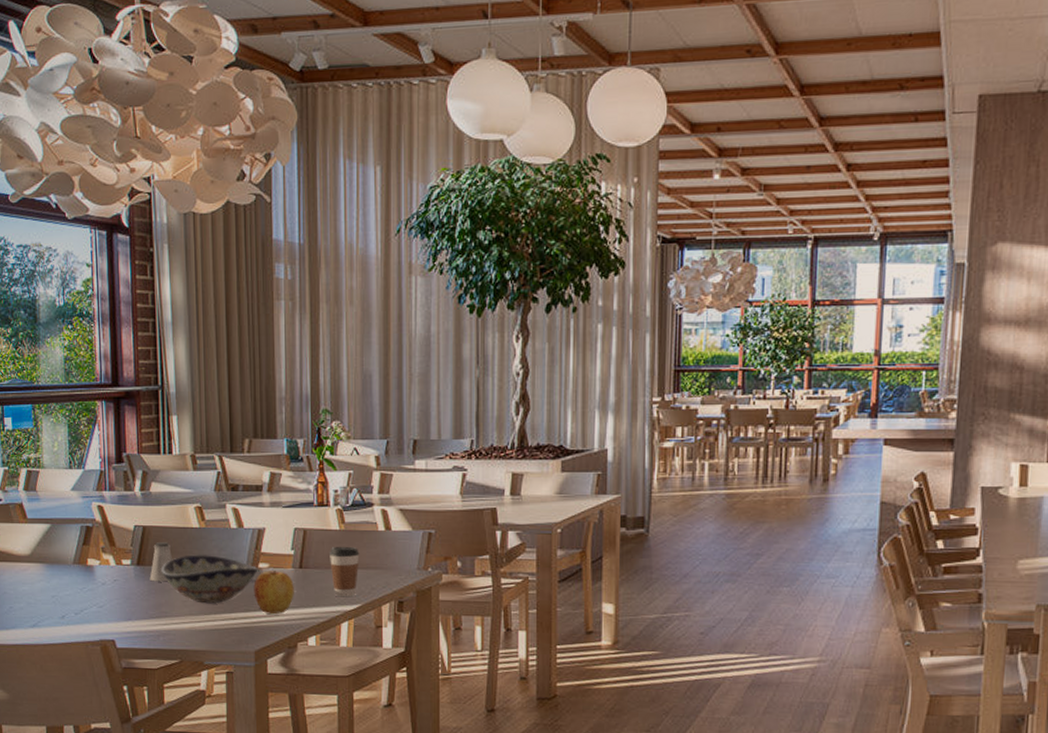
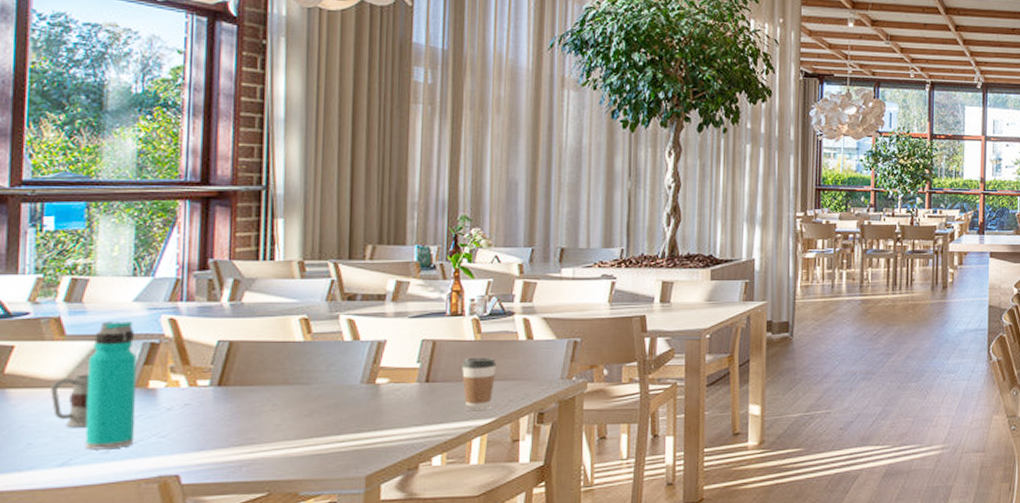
mug: none [21,551,48,596] -> present [50,374,89,428]
water bottle: none [44,507,81,616] -> present [85,321,137,450]
saltshaker: present [149,541,173,582] -> none [233,357,267,404]
decorative bowl: present [161,555,258,604] -> none [250,371,375,426]
apple: present [253,571,294,615] -> none [368,386,418,435]

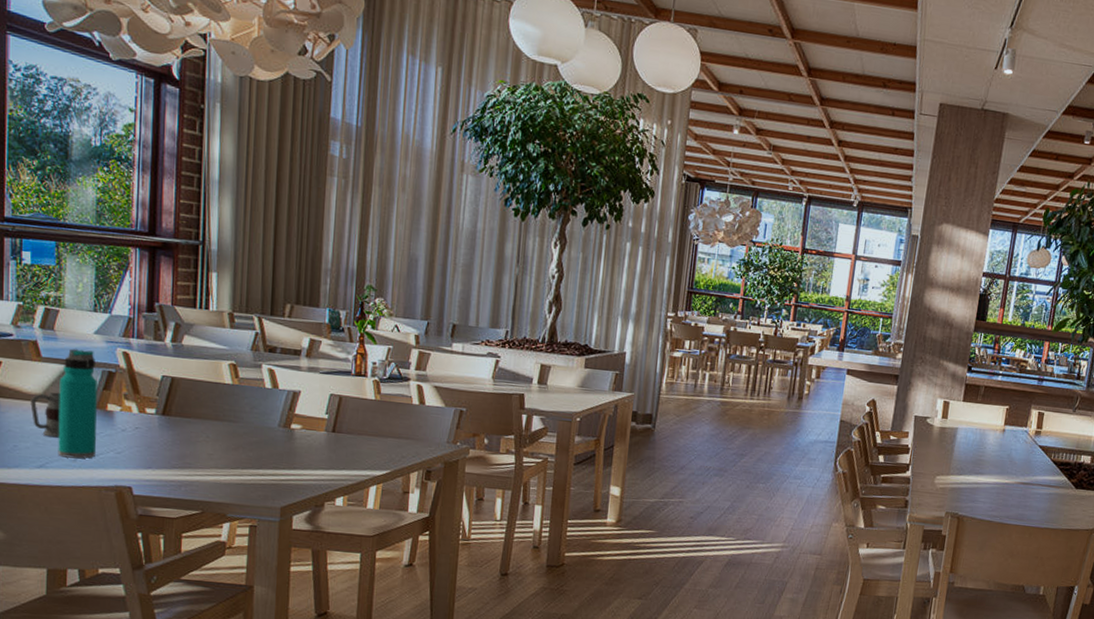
coffee cup: present [462,357,497,412] -> none [363,415,393,463]

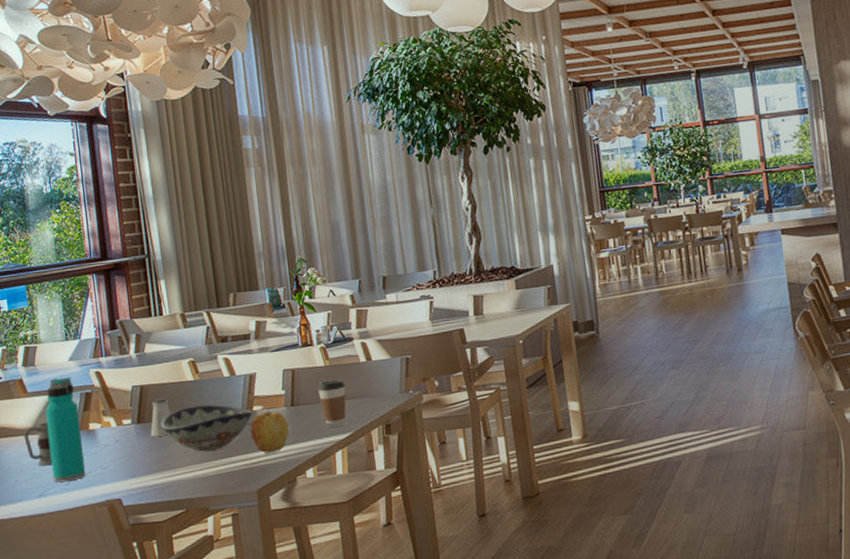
saltshaker: none [175,394,202,434] -> present [150,397,172,437]
decorative bowl: none [188,409,290,459] -> present [161,404,253,451]
apple: none [284,432,326,474] -> present [250,411,289,454]
coffee cup: none [363,415,393,463] -> present [318,379,346,429]

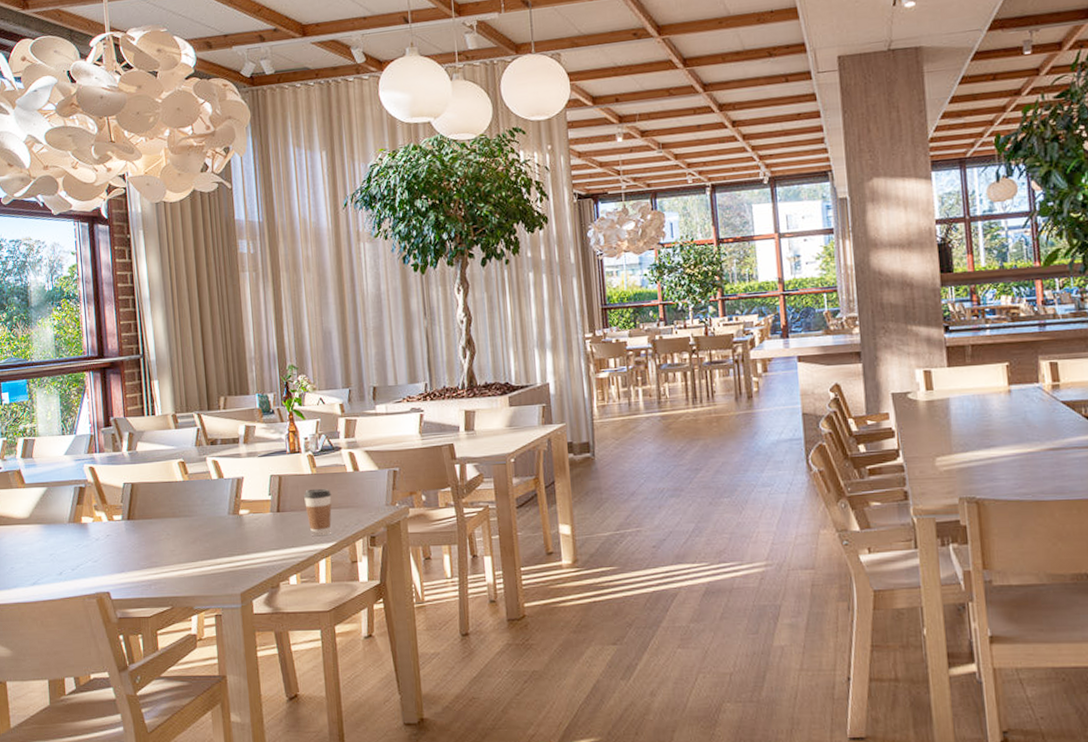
mug: present [24,422,53,466] -> none [20,513,46,555]
water bottle: present [45,377,86,483] -> none [41,471,78,572]
saltshaker: present [150,397,172,437] -> none [139,496,161,534]
decorative bowl: present [161,404,253,451] -> none [150,505,239,551]
apple: present [250,411,289,454] -> none [236,516,274,558]

